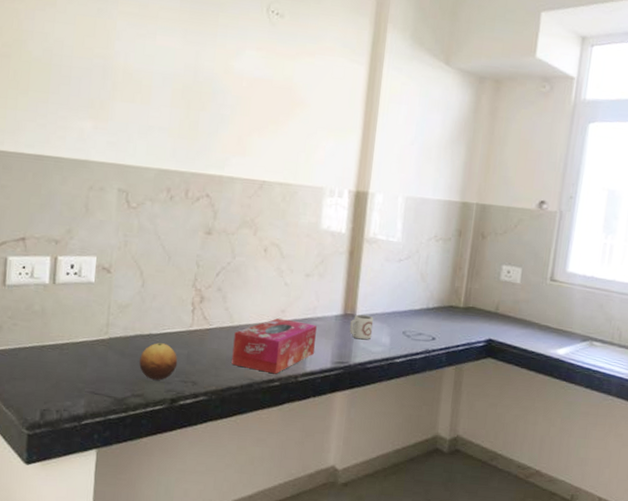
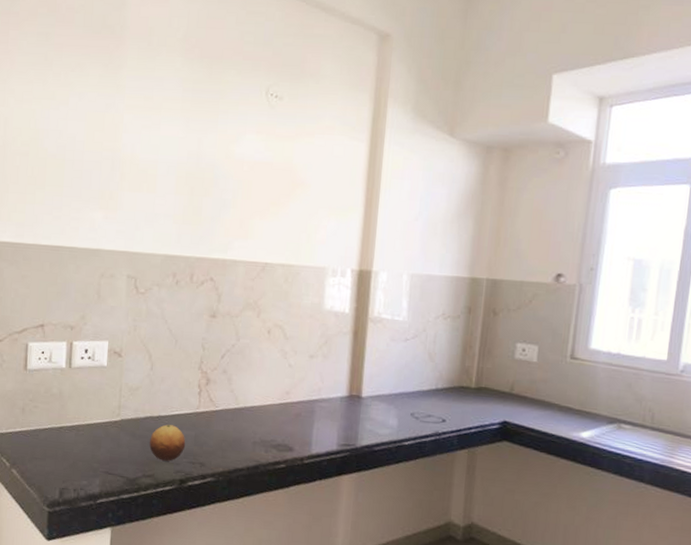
tissue box: present [231,318,317,374] -> none [238,400,322,456]
cup: present [349,314,374,340] -> none [355,395,380,422]

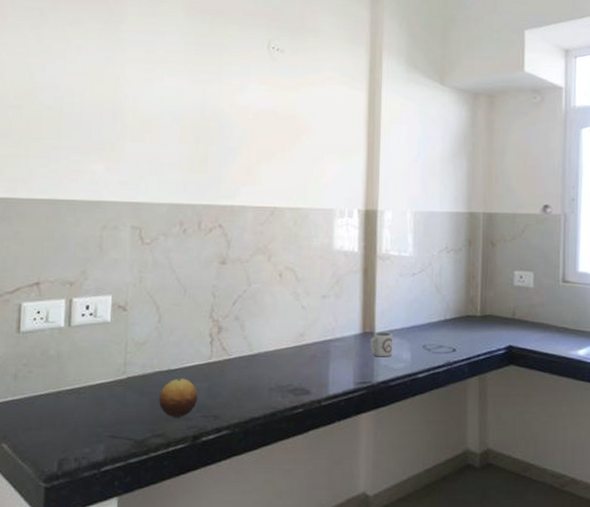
cup: none [355,395,380,422] -> present [369,332,393,357]

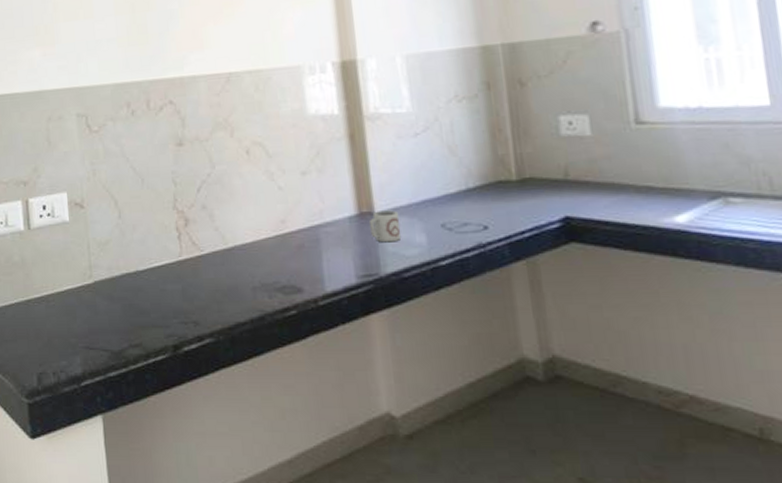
fruit: present [159,378,198,417] -> none [130,280,173,325]

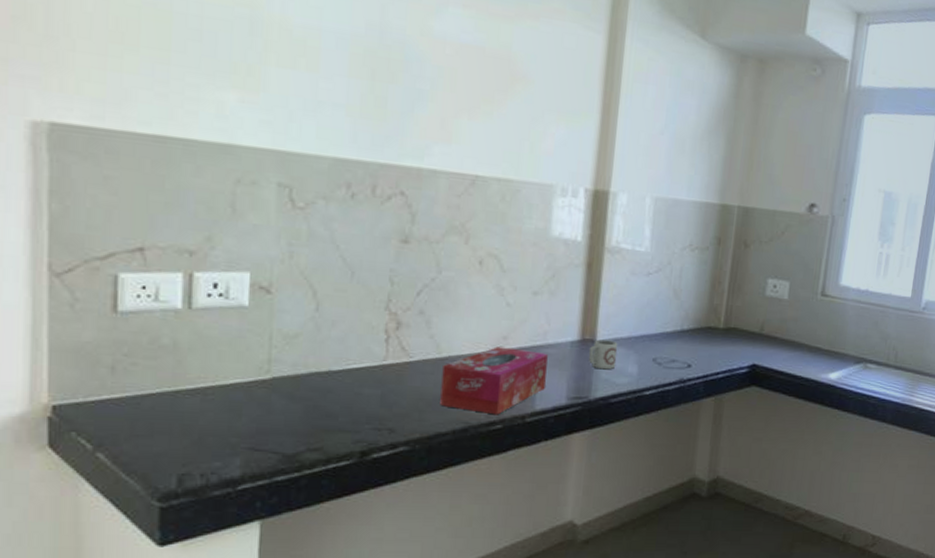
tissue box: none [231,230,332,301] -> present [440,346,548,415]

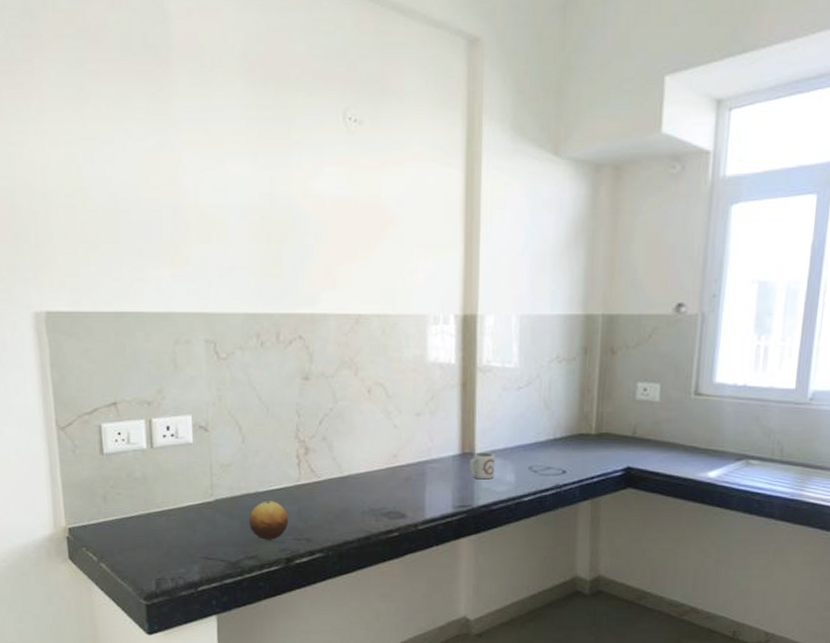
fruit: none [316,382,368,429] -> present [249,501,289,540]
tissue box: present [440,346,548,415] -> none [345,464,433,524]

